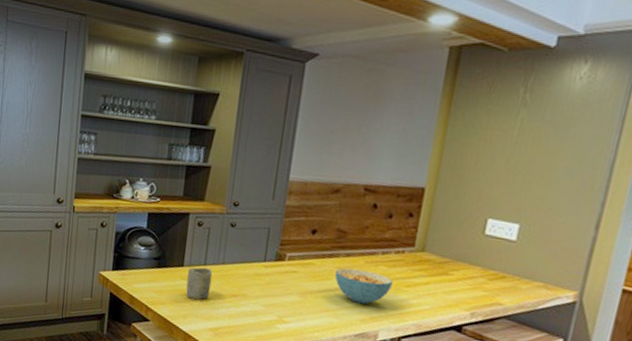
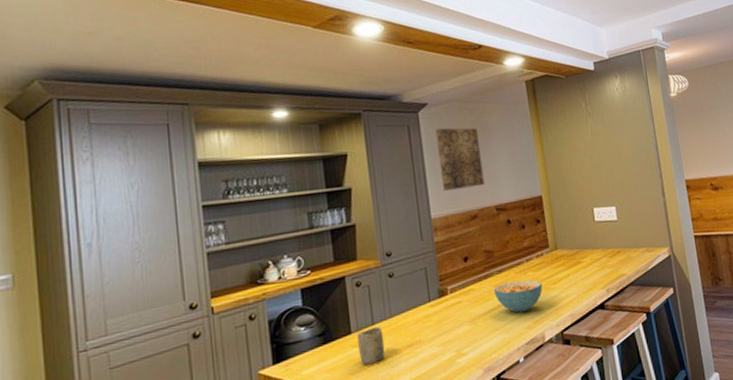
wall art: none [309,84,369,160] -> present [436,127,485,191]

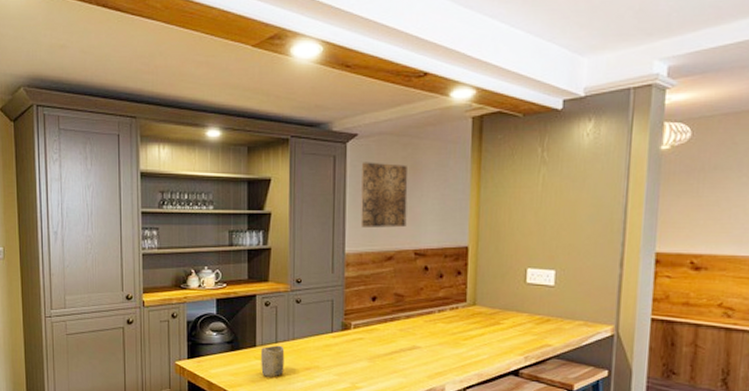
cereal bowl: present [493,279,543,313] -> none [398,329,451,361]

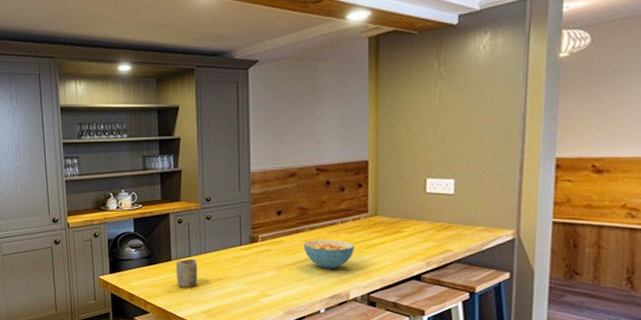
wall art: present [360,162,408,228] -> none [264,85,308,147]
cereal bowl: none [398,329,451,361] -> present [303,240,354,269]

